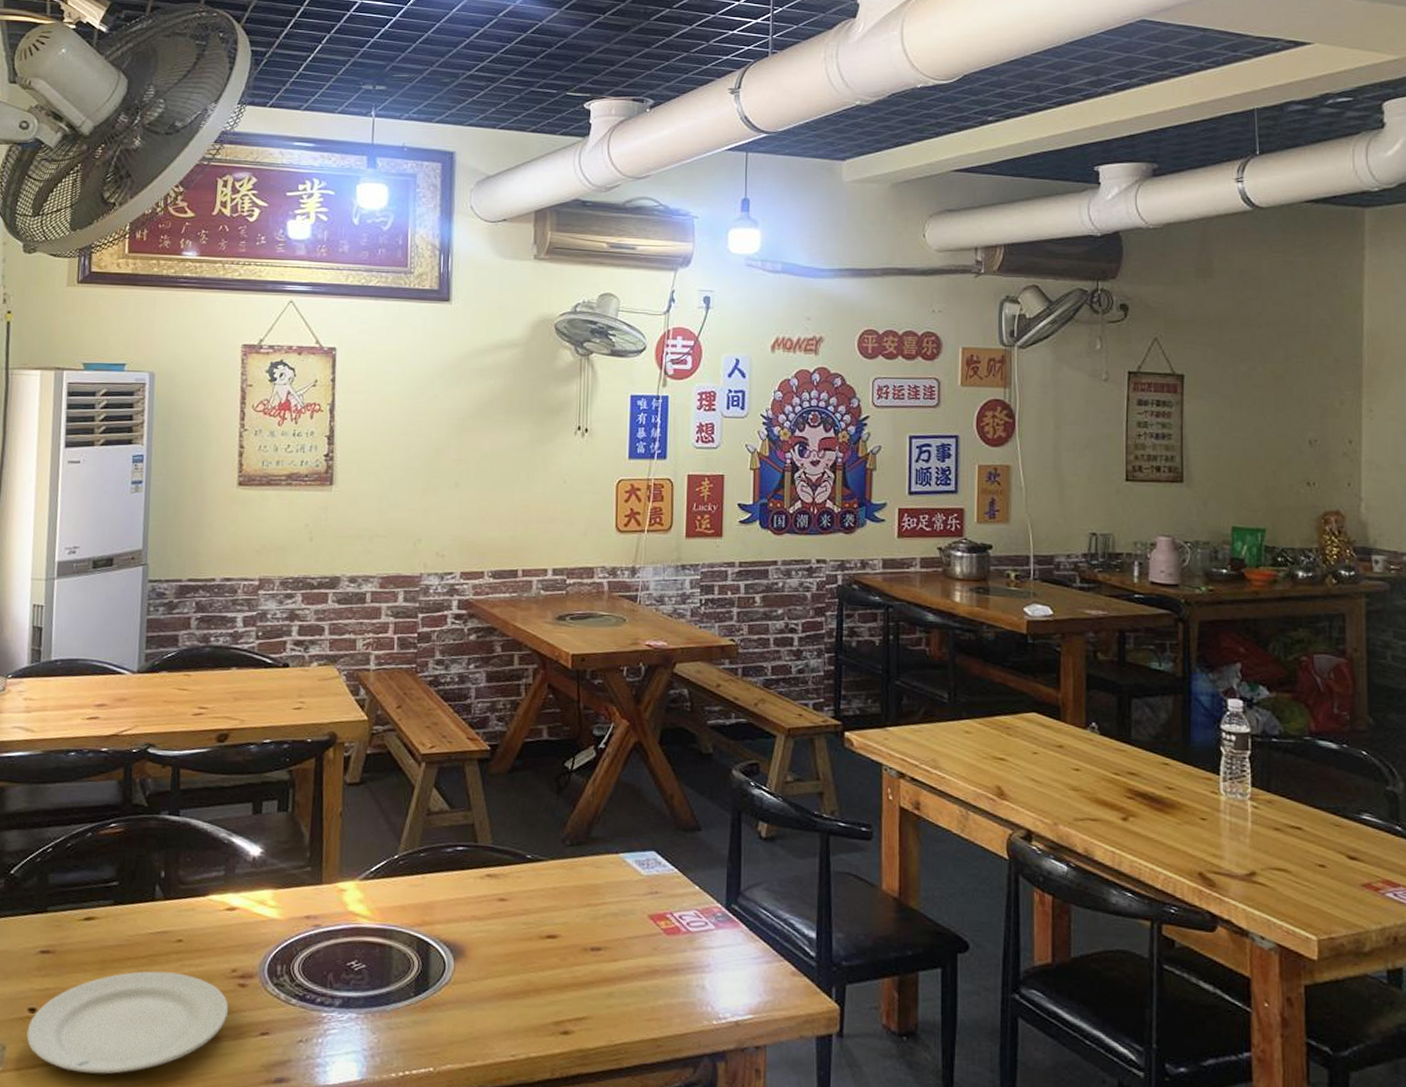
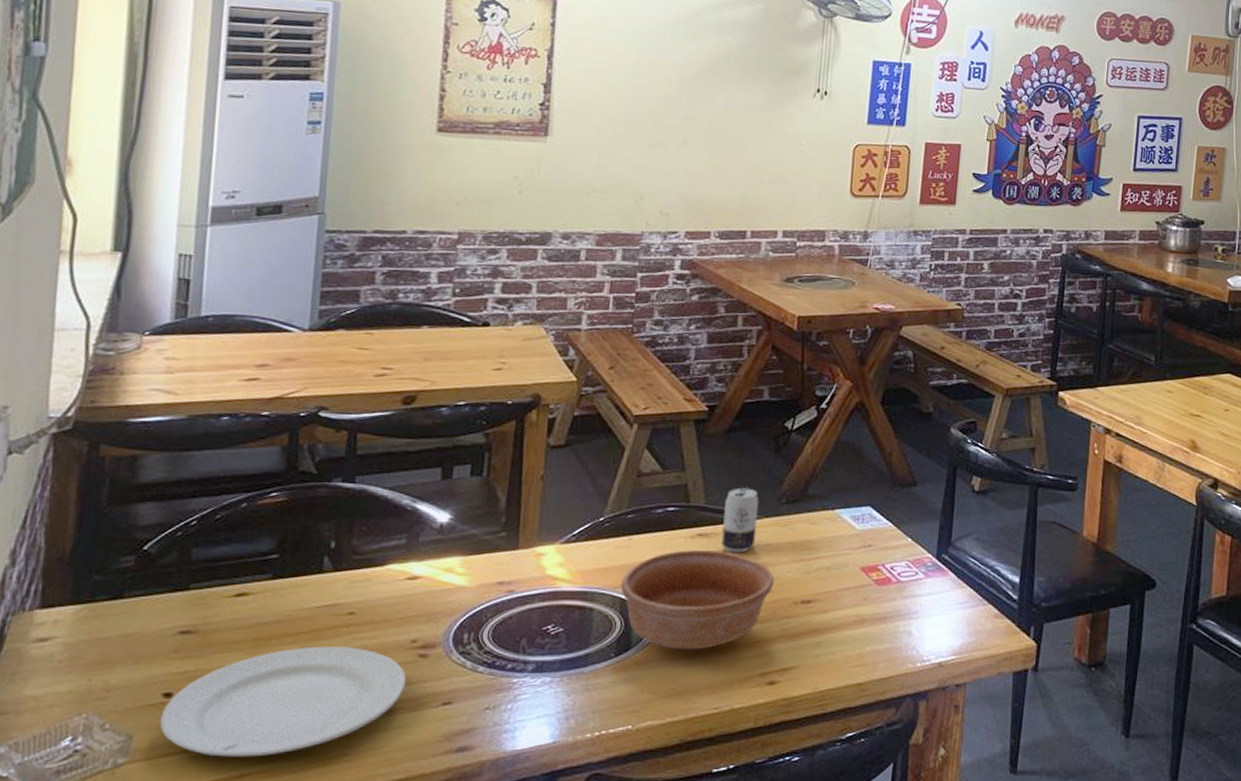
bowl: none [416,890,563,994] -> present [620,549,775,650]
beverage can: none [509,826,544,896] -> present [721,485,759,553]

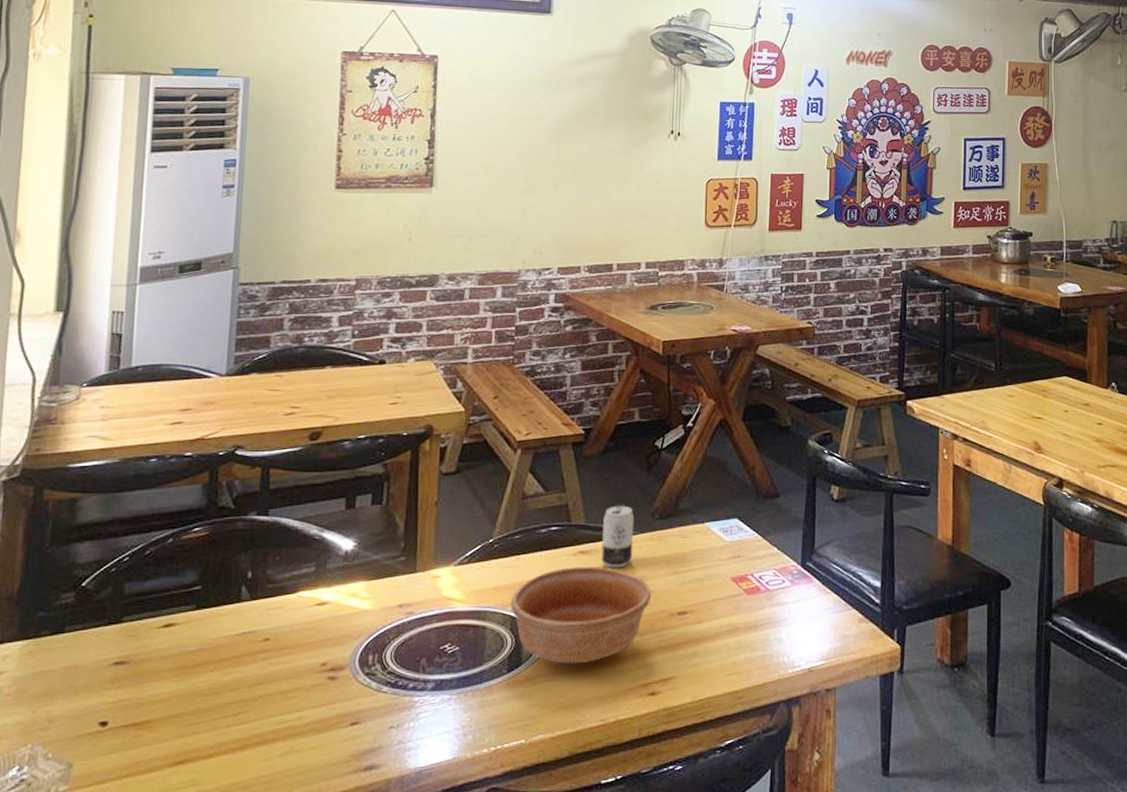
plate: present [159,646,407,757] -> none [96,672,318,782]

